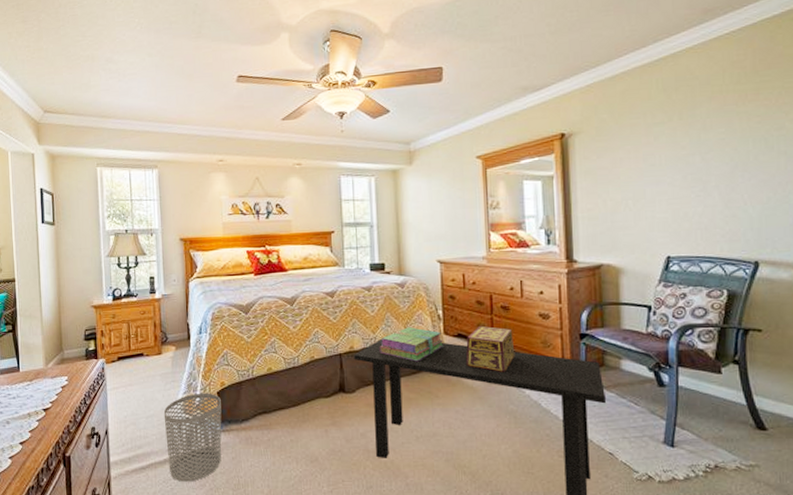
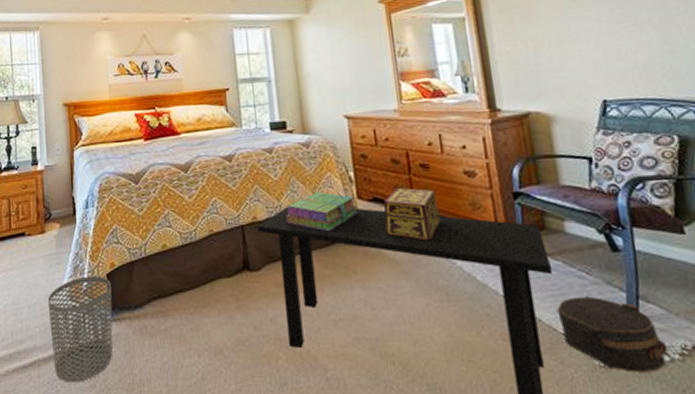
hat box: none [607,423,694,485] -> present [557,296,668,372]

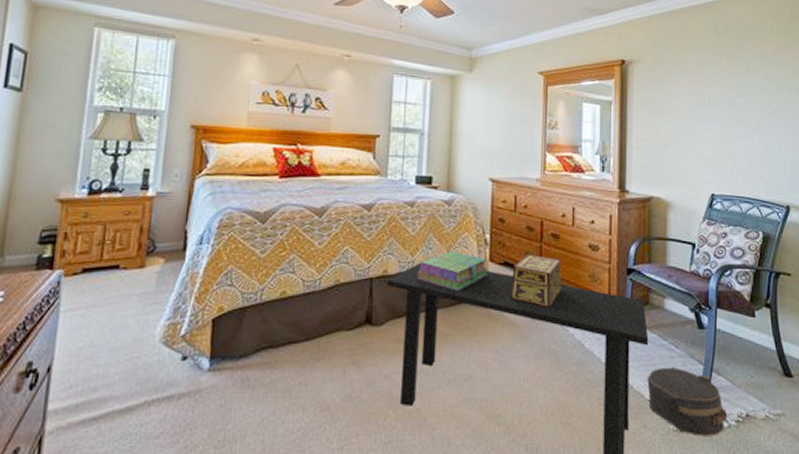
waste bin: present [47,275,113,382] -> none [131,319,216,438]

